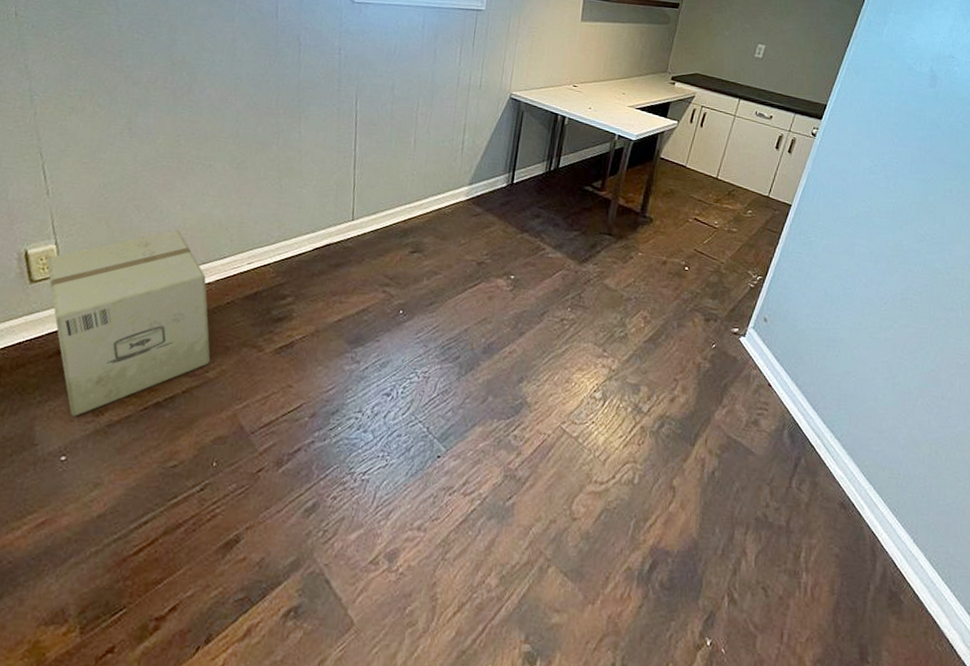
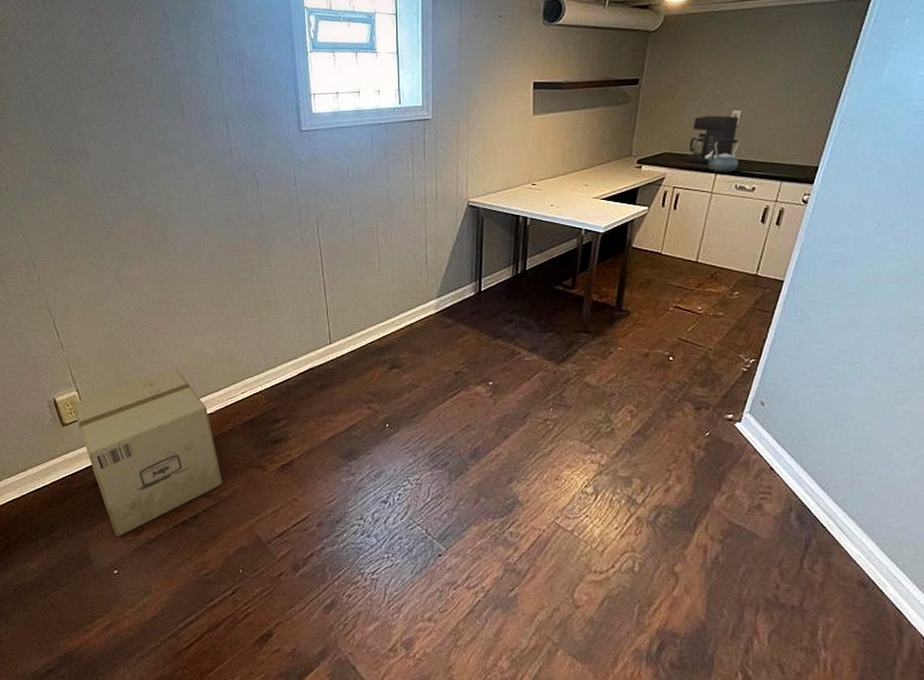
coffee maker: none [713,45,763,90] -> present [684,115,739,165]
kettle: none [731,68,762,100] -> present [704,139,740,174]

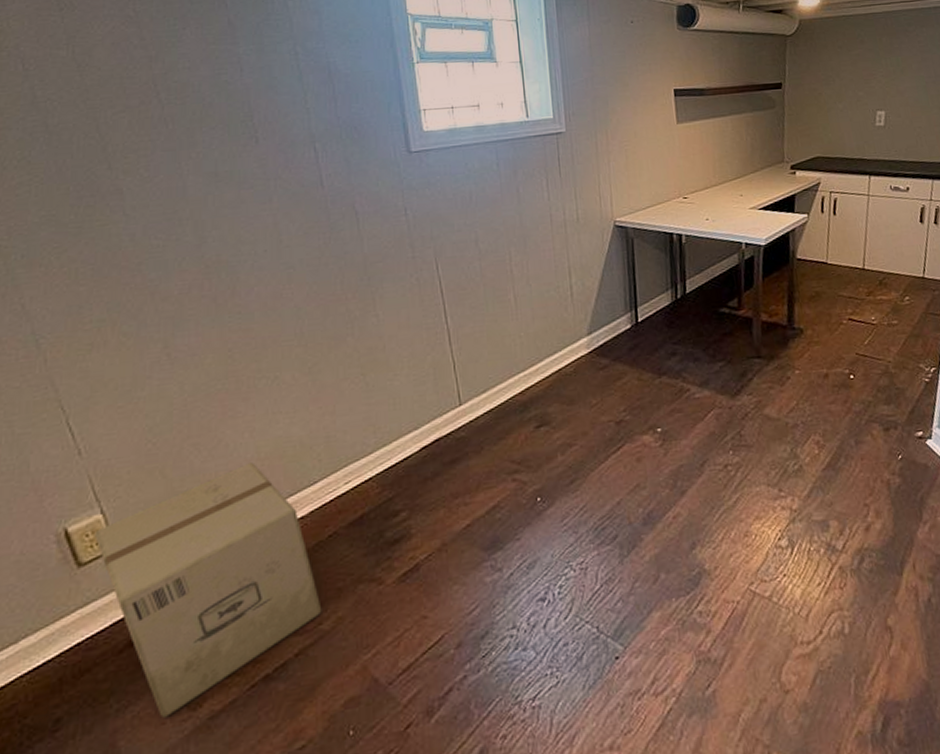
coffee maker: present [684,115,739,165] -> none [837,116,884,167]
kettle: present [704,139,740,174] -> none [856,140,891,175]

